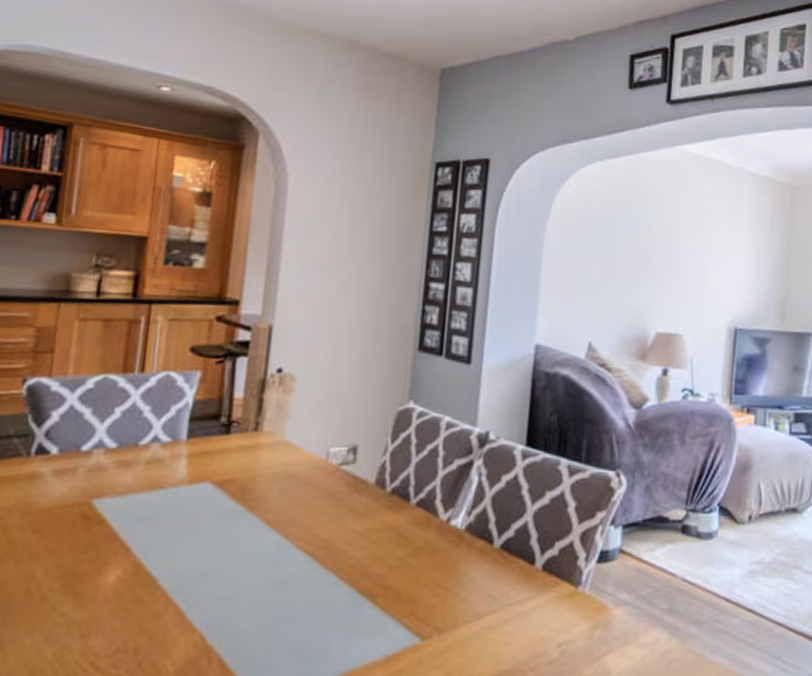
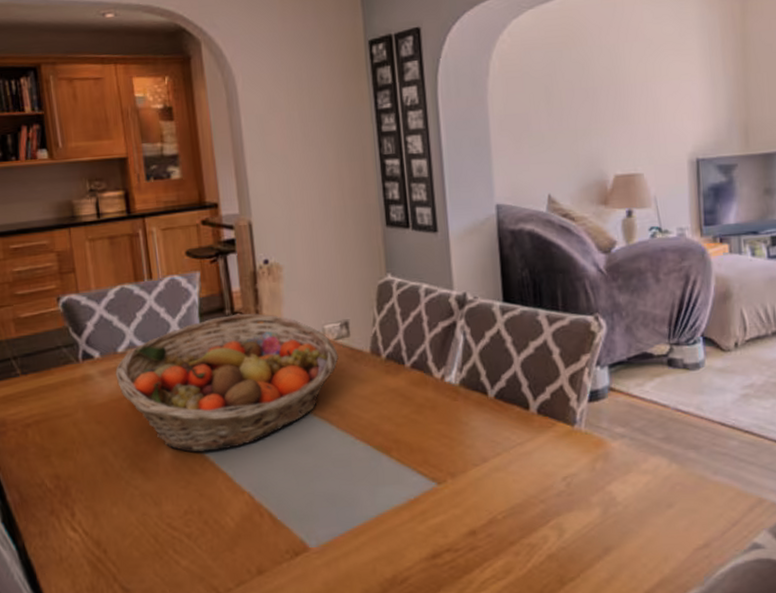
fruit basket: none [71,423,339,579] -> present [115,313,339,453]

